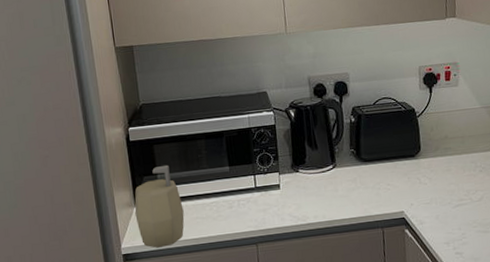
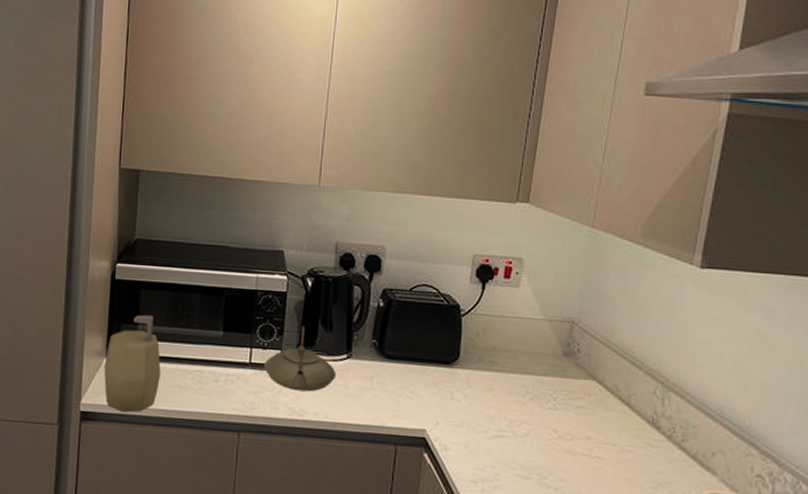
teapot: none [267,149,327,202] -> present [264,326,337,392]

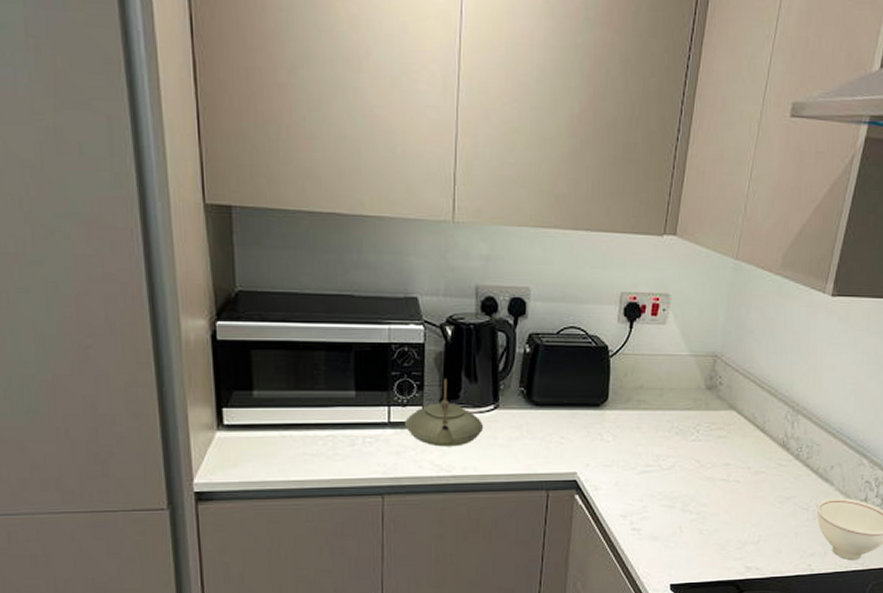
soap dispenser: present [103,314,161,413] -> none [216,378,287,488]

